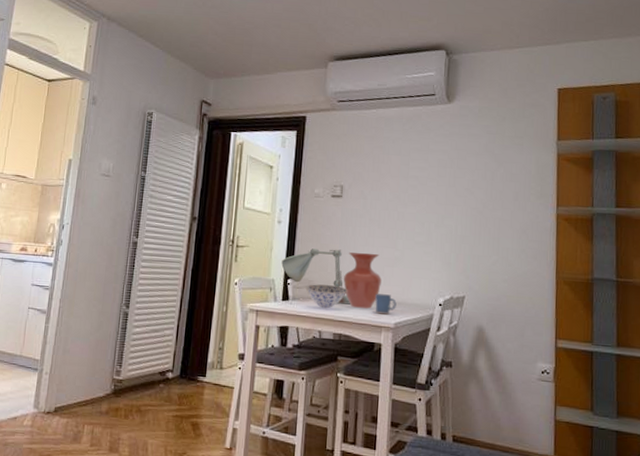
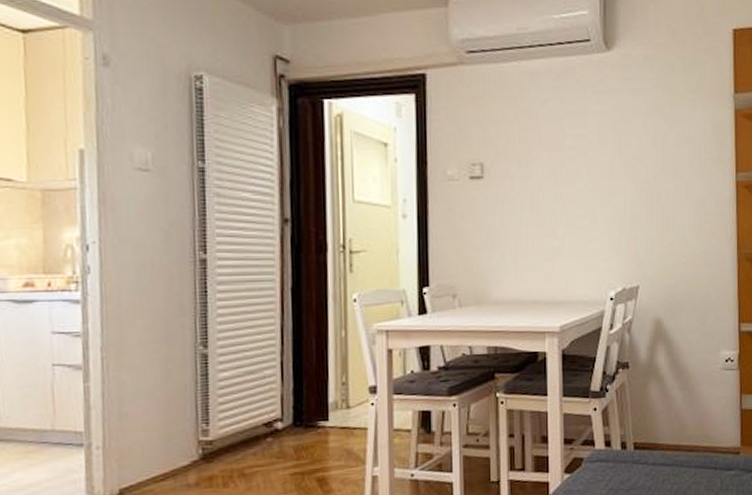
desk lamp: present [281,248,350,305] -> none [413,244,505,311]
bowl: present [305,284,348,309] -> none [447,289,500,319]
vase: present [343,252,382,309] -> none [494,246,541,314]
mug: present [375,294,397,315] -> none [535,293,561,318]

